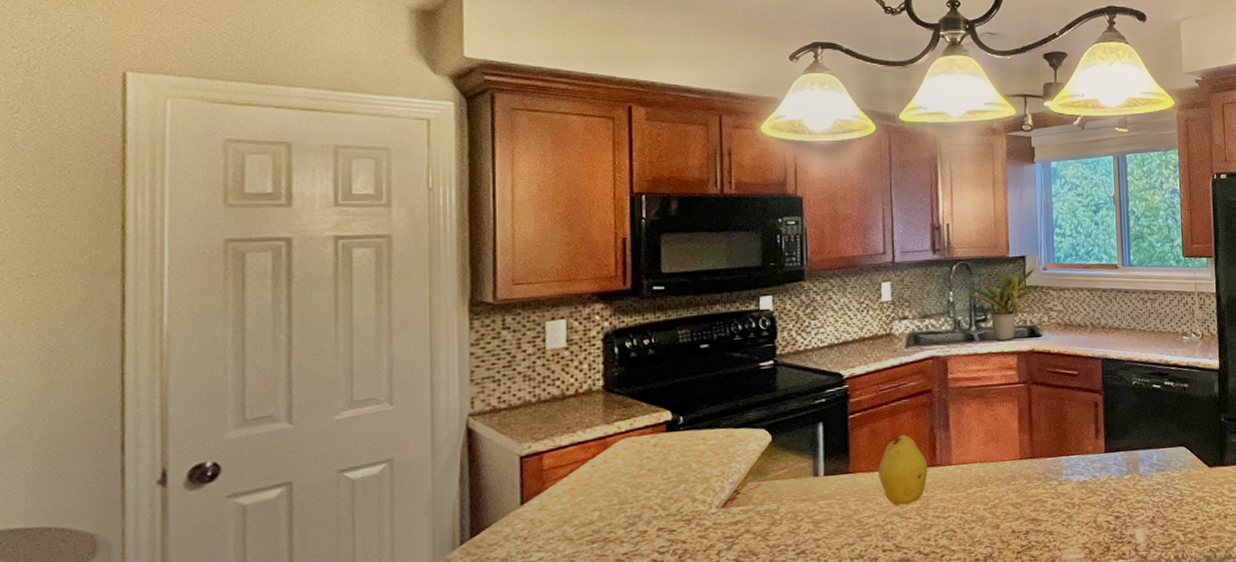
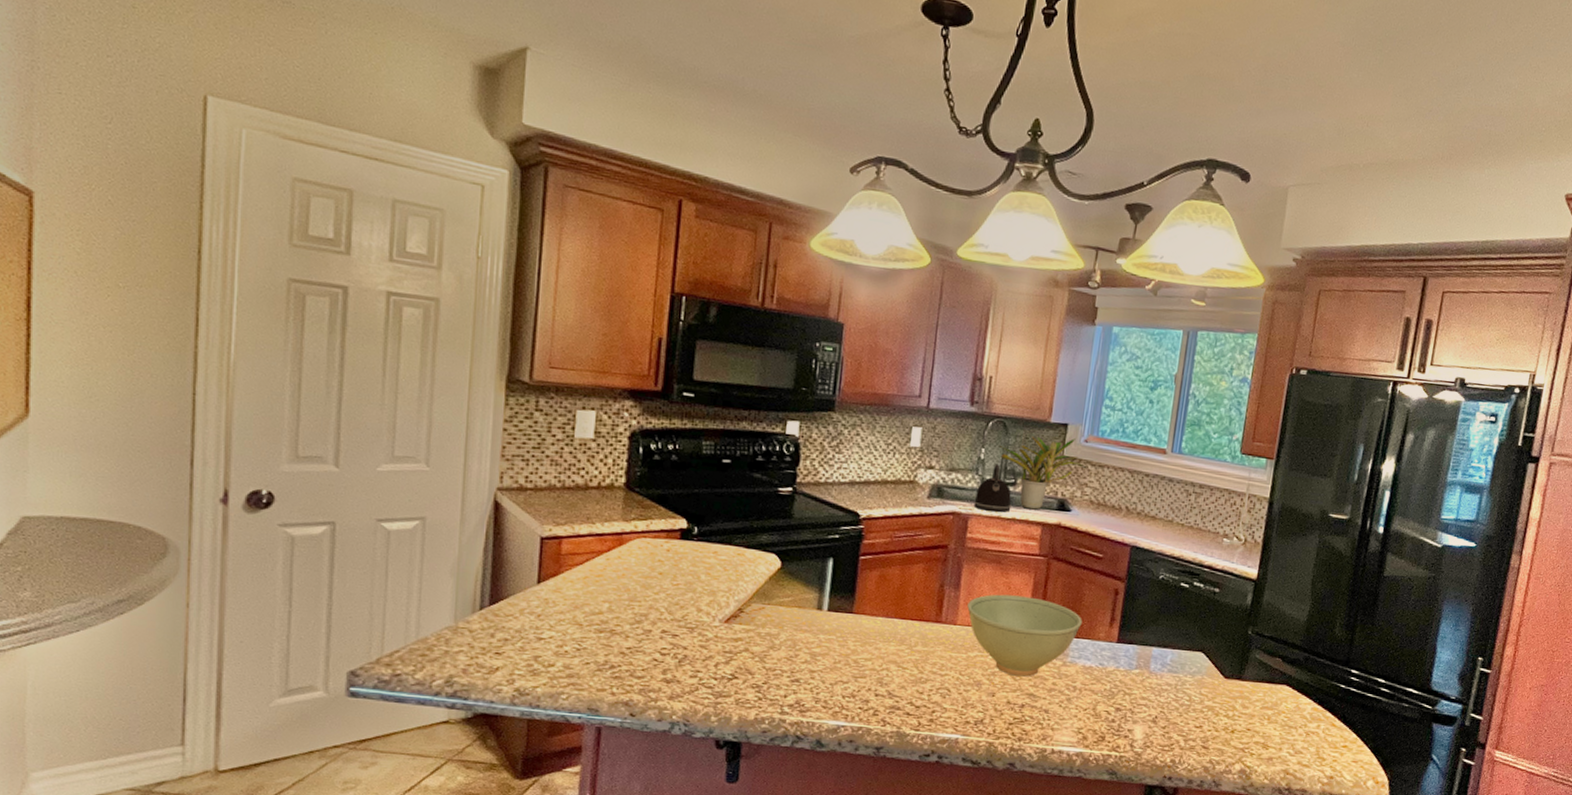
fruit: present [878,435,928,506] -> none [881,585,933,655]
kettle: none [950,304,986,350] -> present [973,464,1012,512]
bowl: none [959,424,1070,505] -> present [967,594,1082,677]

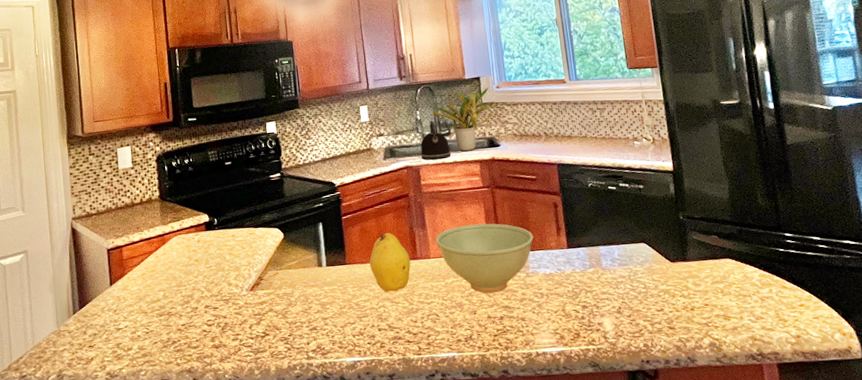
fruit: none [881,585,933,655] -> present [369,233,411,292]

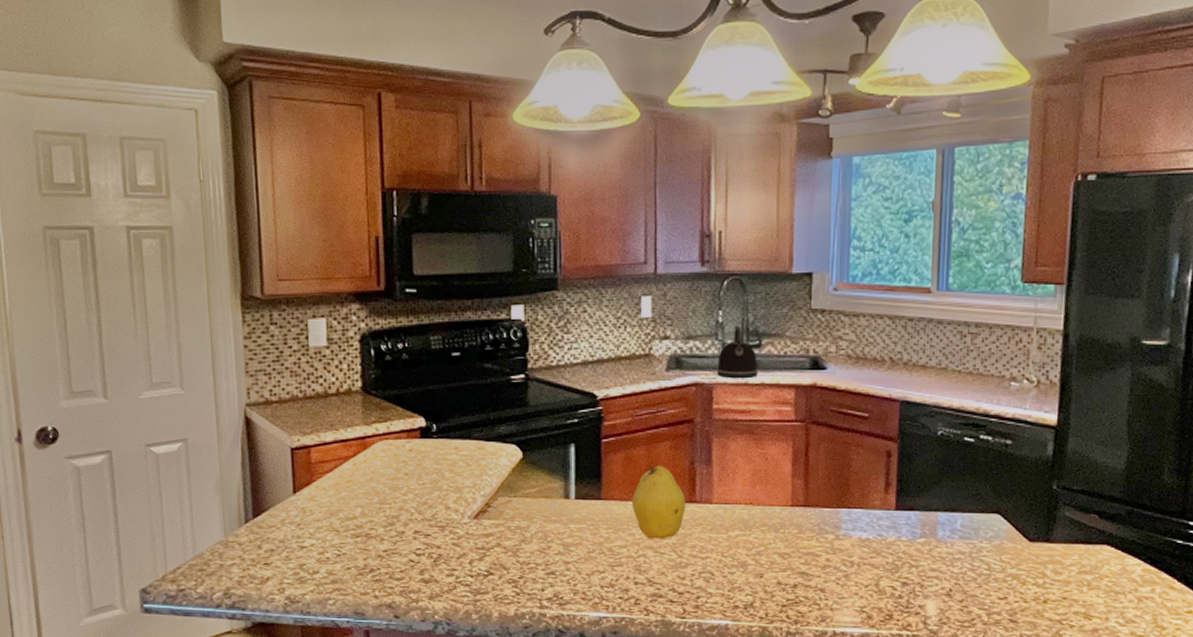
potted plant: present [430,86,504,152] -> none [737,287,840,372]
bowl: present [435,223,534,293] -> none [722,467,852,554]

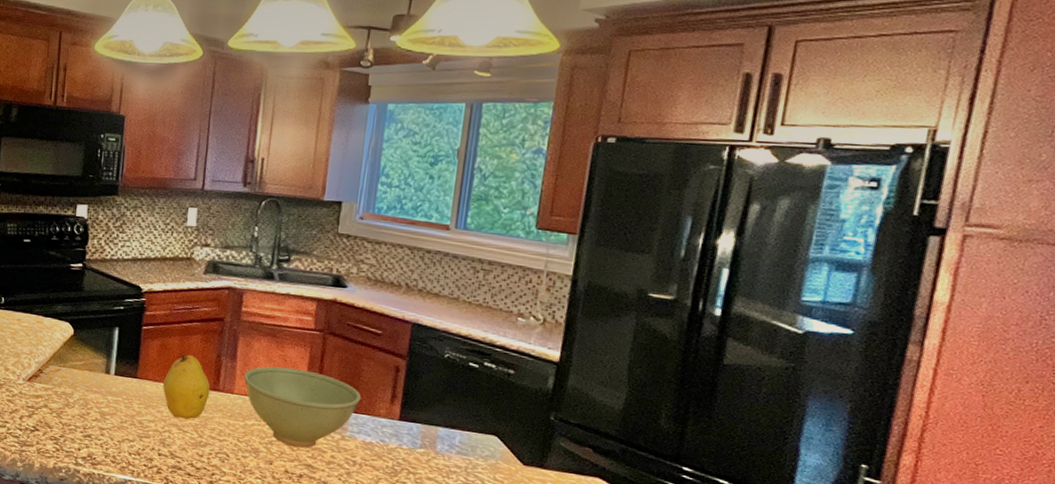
kettle: present [717,326,759,378] -> none [248,241,286,288]
bowl: none [722,467,852,554] -> present [244,366,361,448]

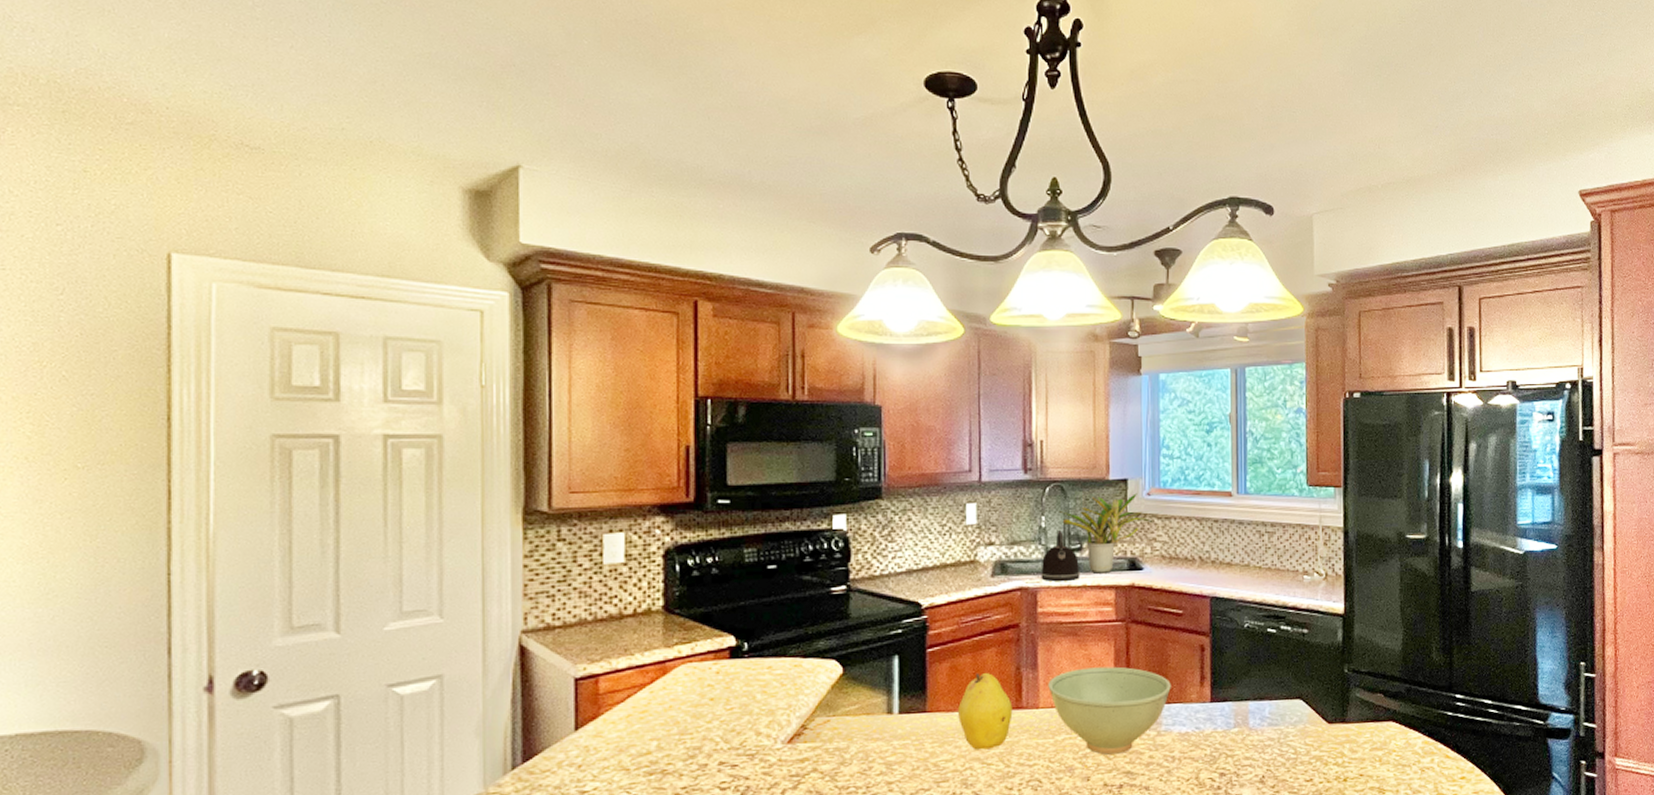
kettle: none [248,241,286,288] -> present [1041,530,1080,581]
potted plant: none [272,213,363,286] -> present [1059,492,1153,574]

